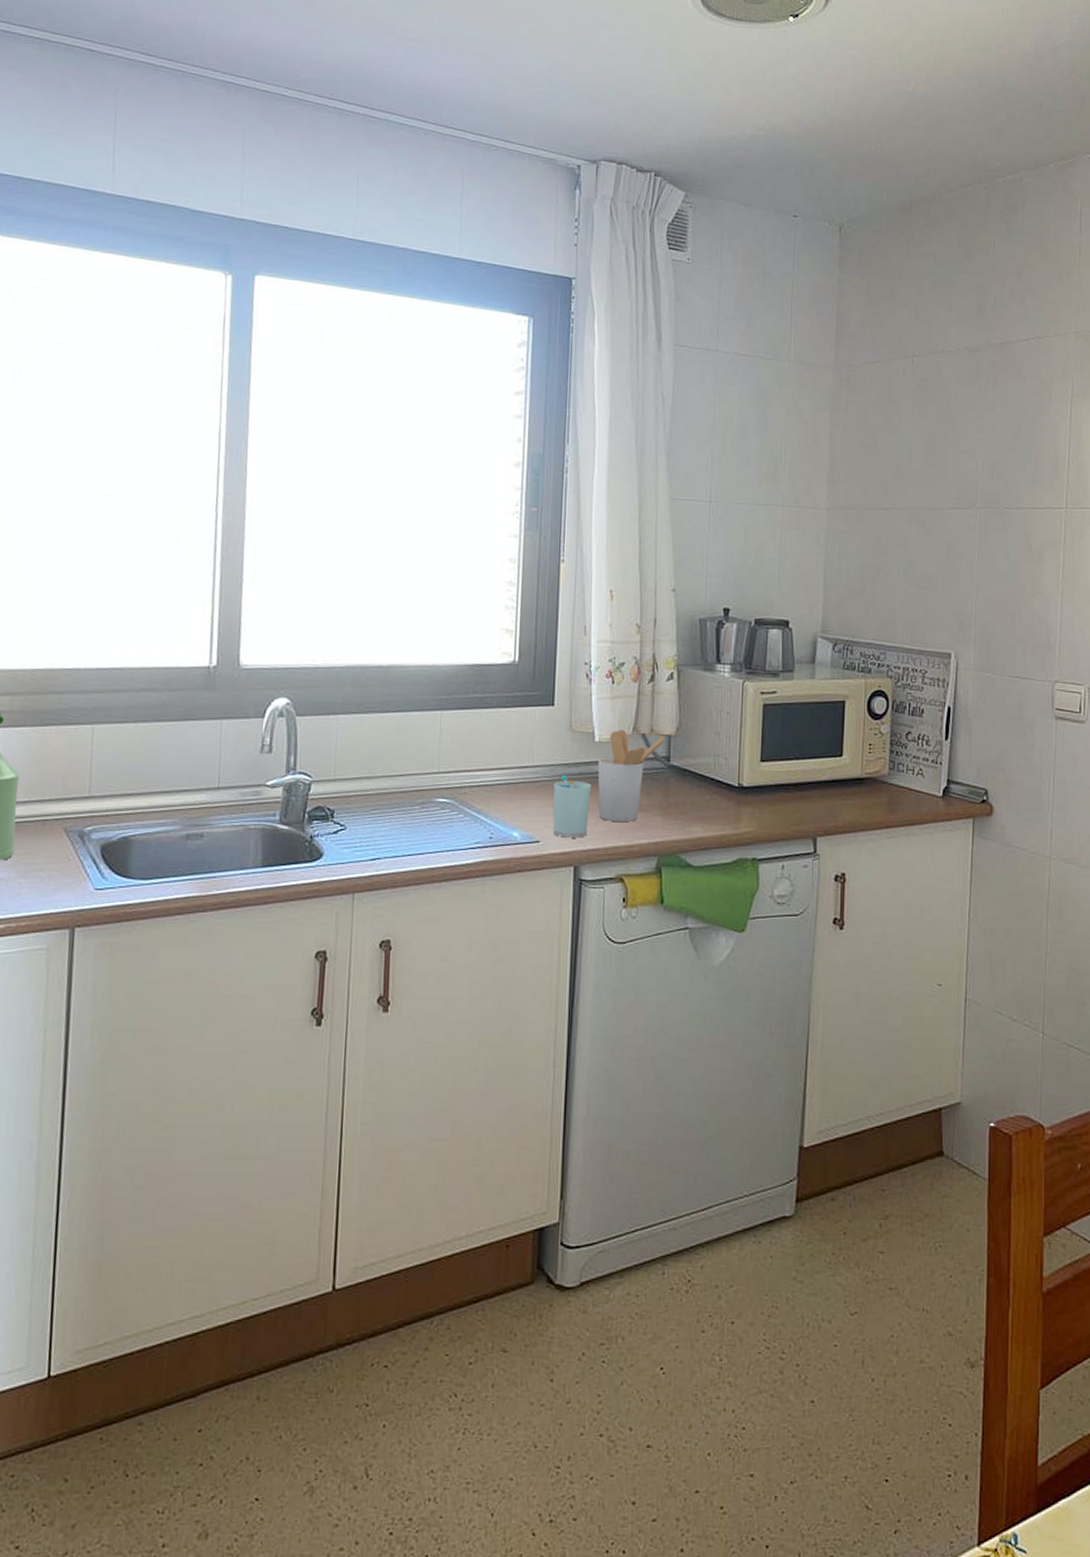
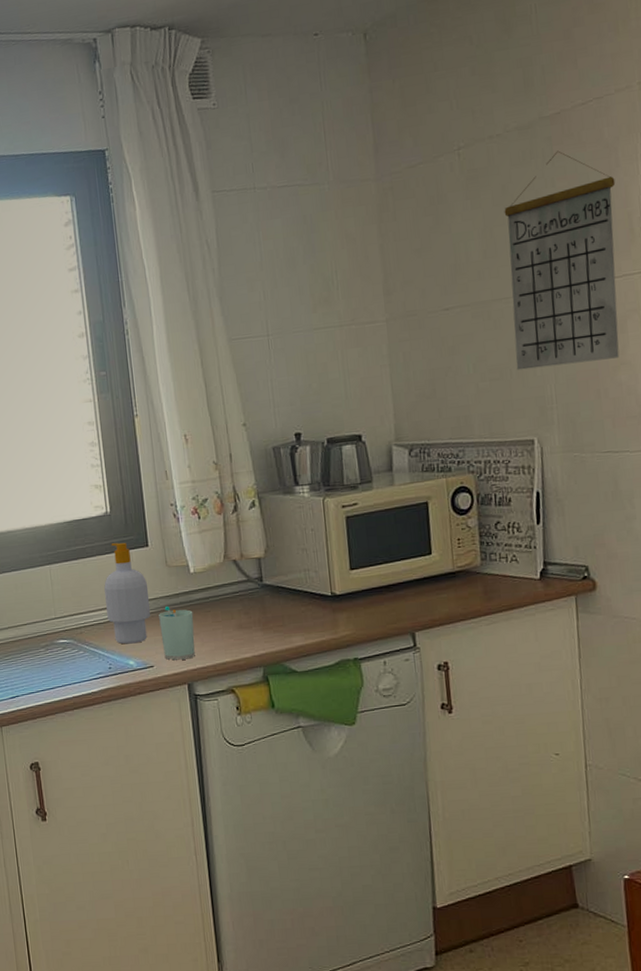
soap bottle: none [497,696,547,813] -> present [104,542,150,644]
utensil holder: present [597,729,665,822] -> none [196,558,256,641]
calendar: none [942,378,1047,586] -> present [504,150,620,371]

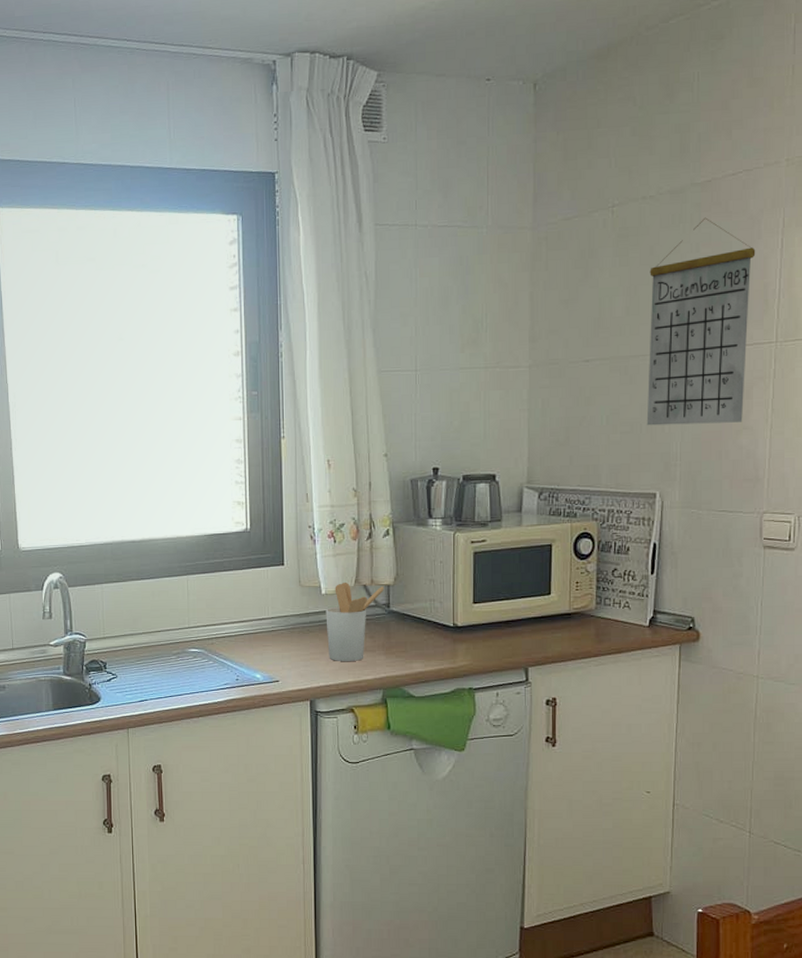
soap bottle: present [104,542,150,644] -> none [238,559,281,658]
cup: present [159,606,195,661] -> none [288,625,321,677]
utensil holder: none [196,558,256,641] -> present [325,582,385,661]

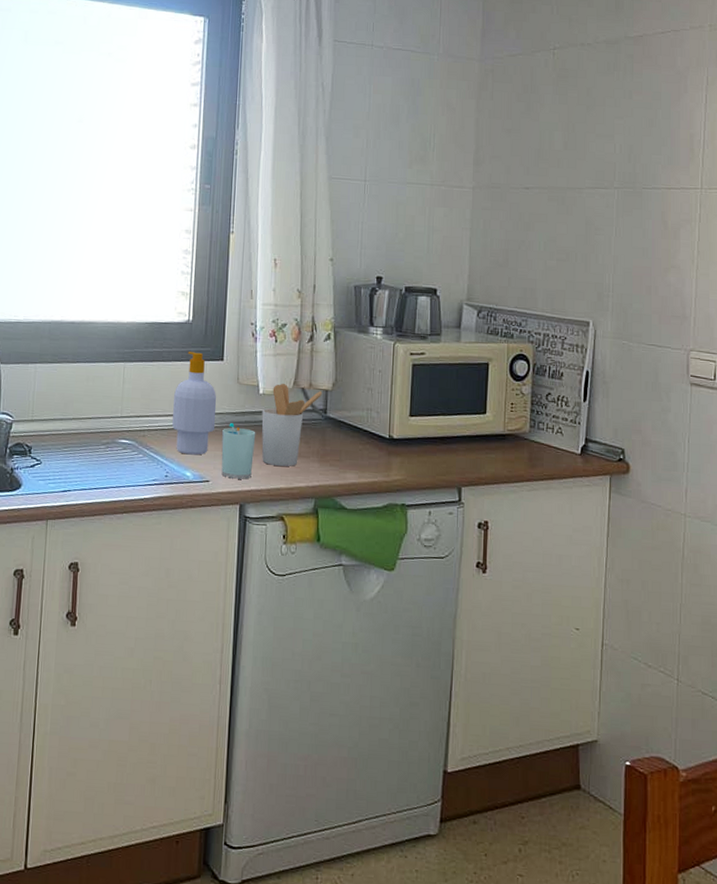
soap bottle: none [238,559,281,658] -> present [172,351,217,455]
cup: none [288,625,321,677] -> present [221,423,256,480]
calendar: present [646,217,756,426] -> none [581,68,683,261]

